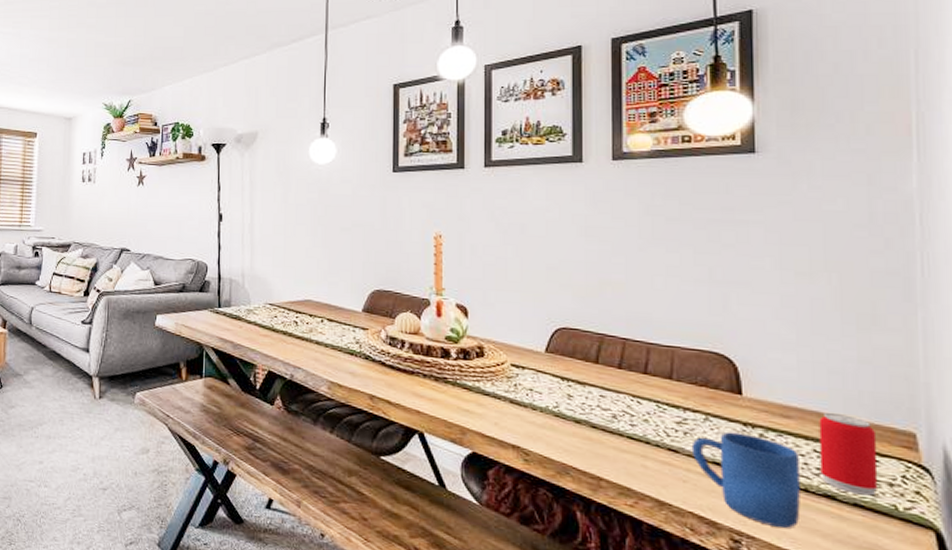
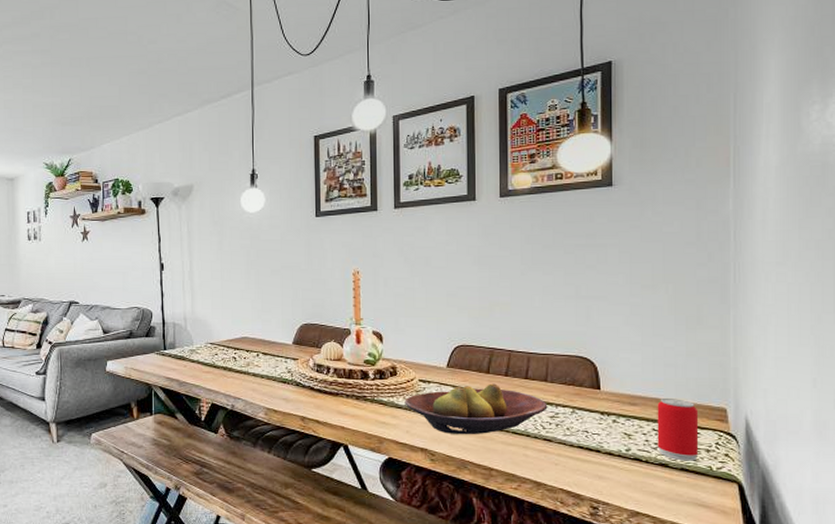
fruit bowl: none [493,375,673,436] -> present [405,383,548,435]
mug: present [691,432,800,529] -> none [561,420,642,494]

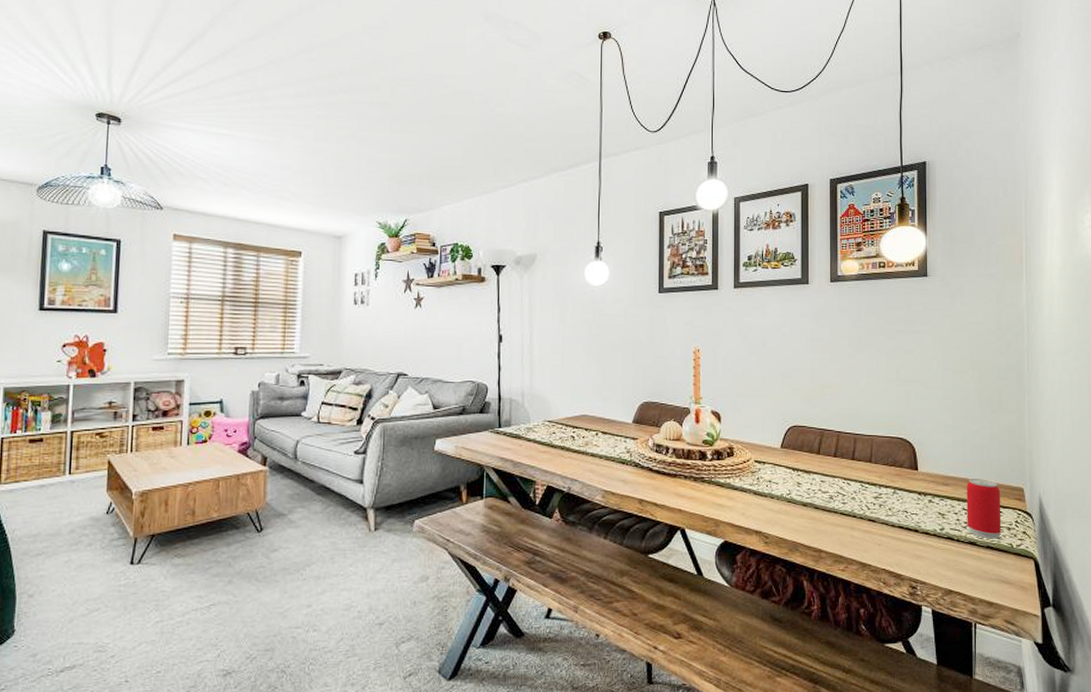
fruit bowl: present [405,383,548,435] -> none [741,464,872,517]

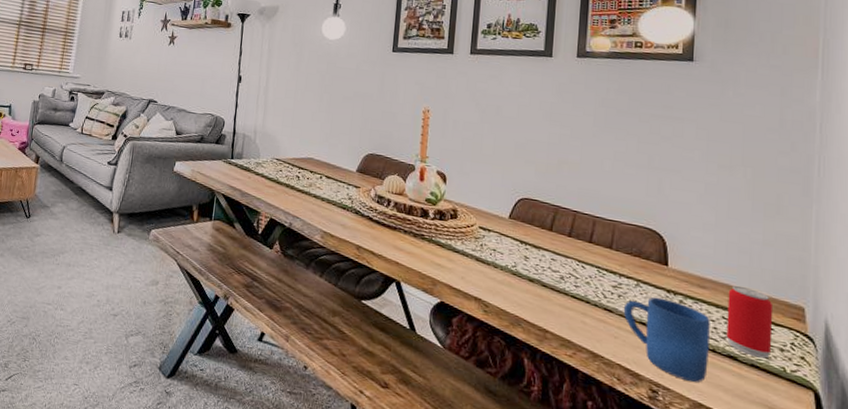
mug: none [884,501,954,573] -> present [623,297,710,383]

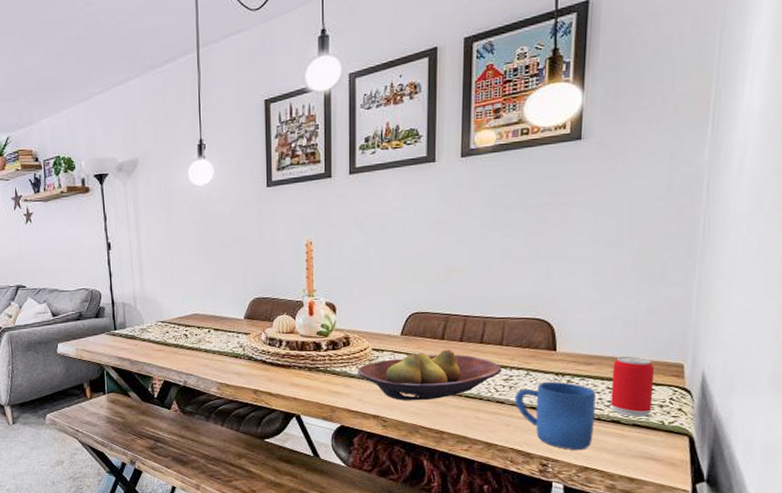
fruit bowl: none [462,240,611,293] -> present [357,349,502,401]

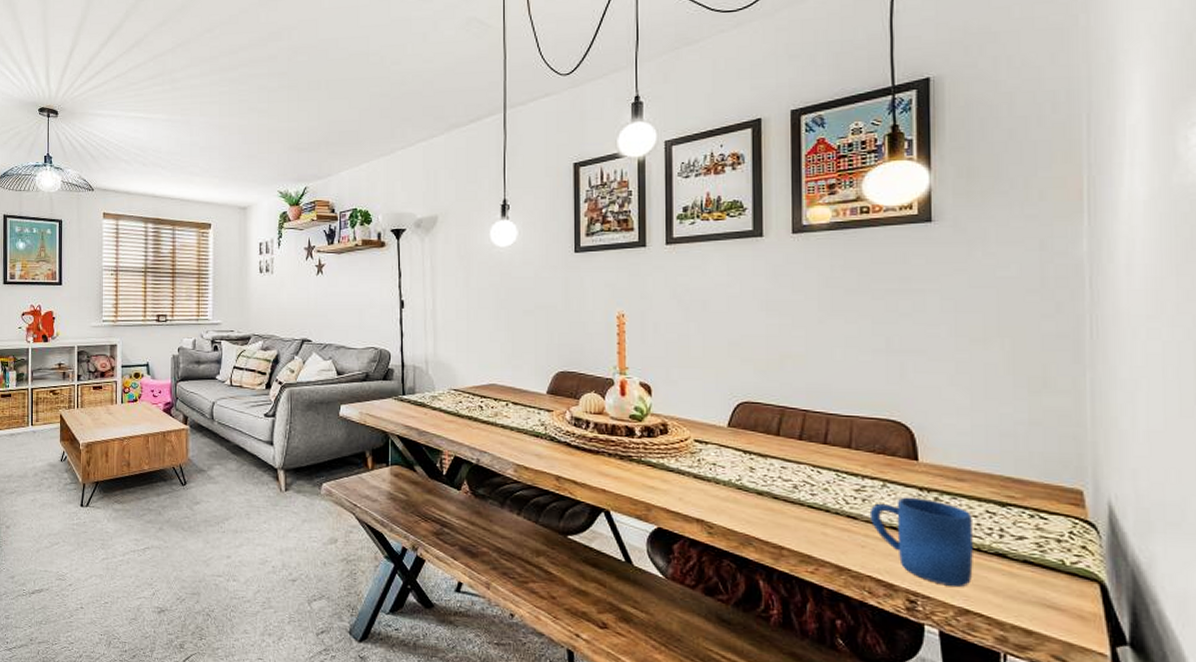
fruit bowl: present [357,349,502,401] -> none [677,447,852,507]
beverage can: present [610,356,655,417] -> none [991,473,1047,553]

